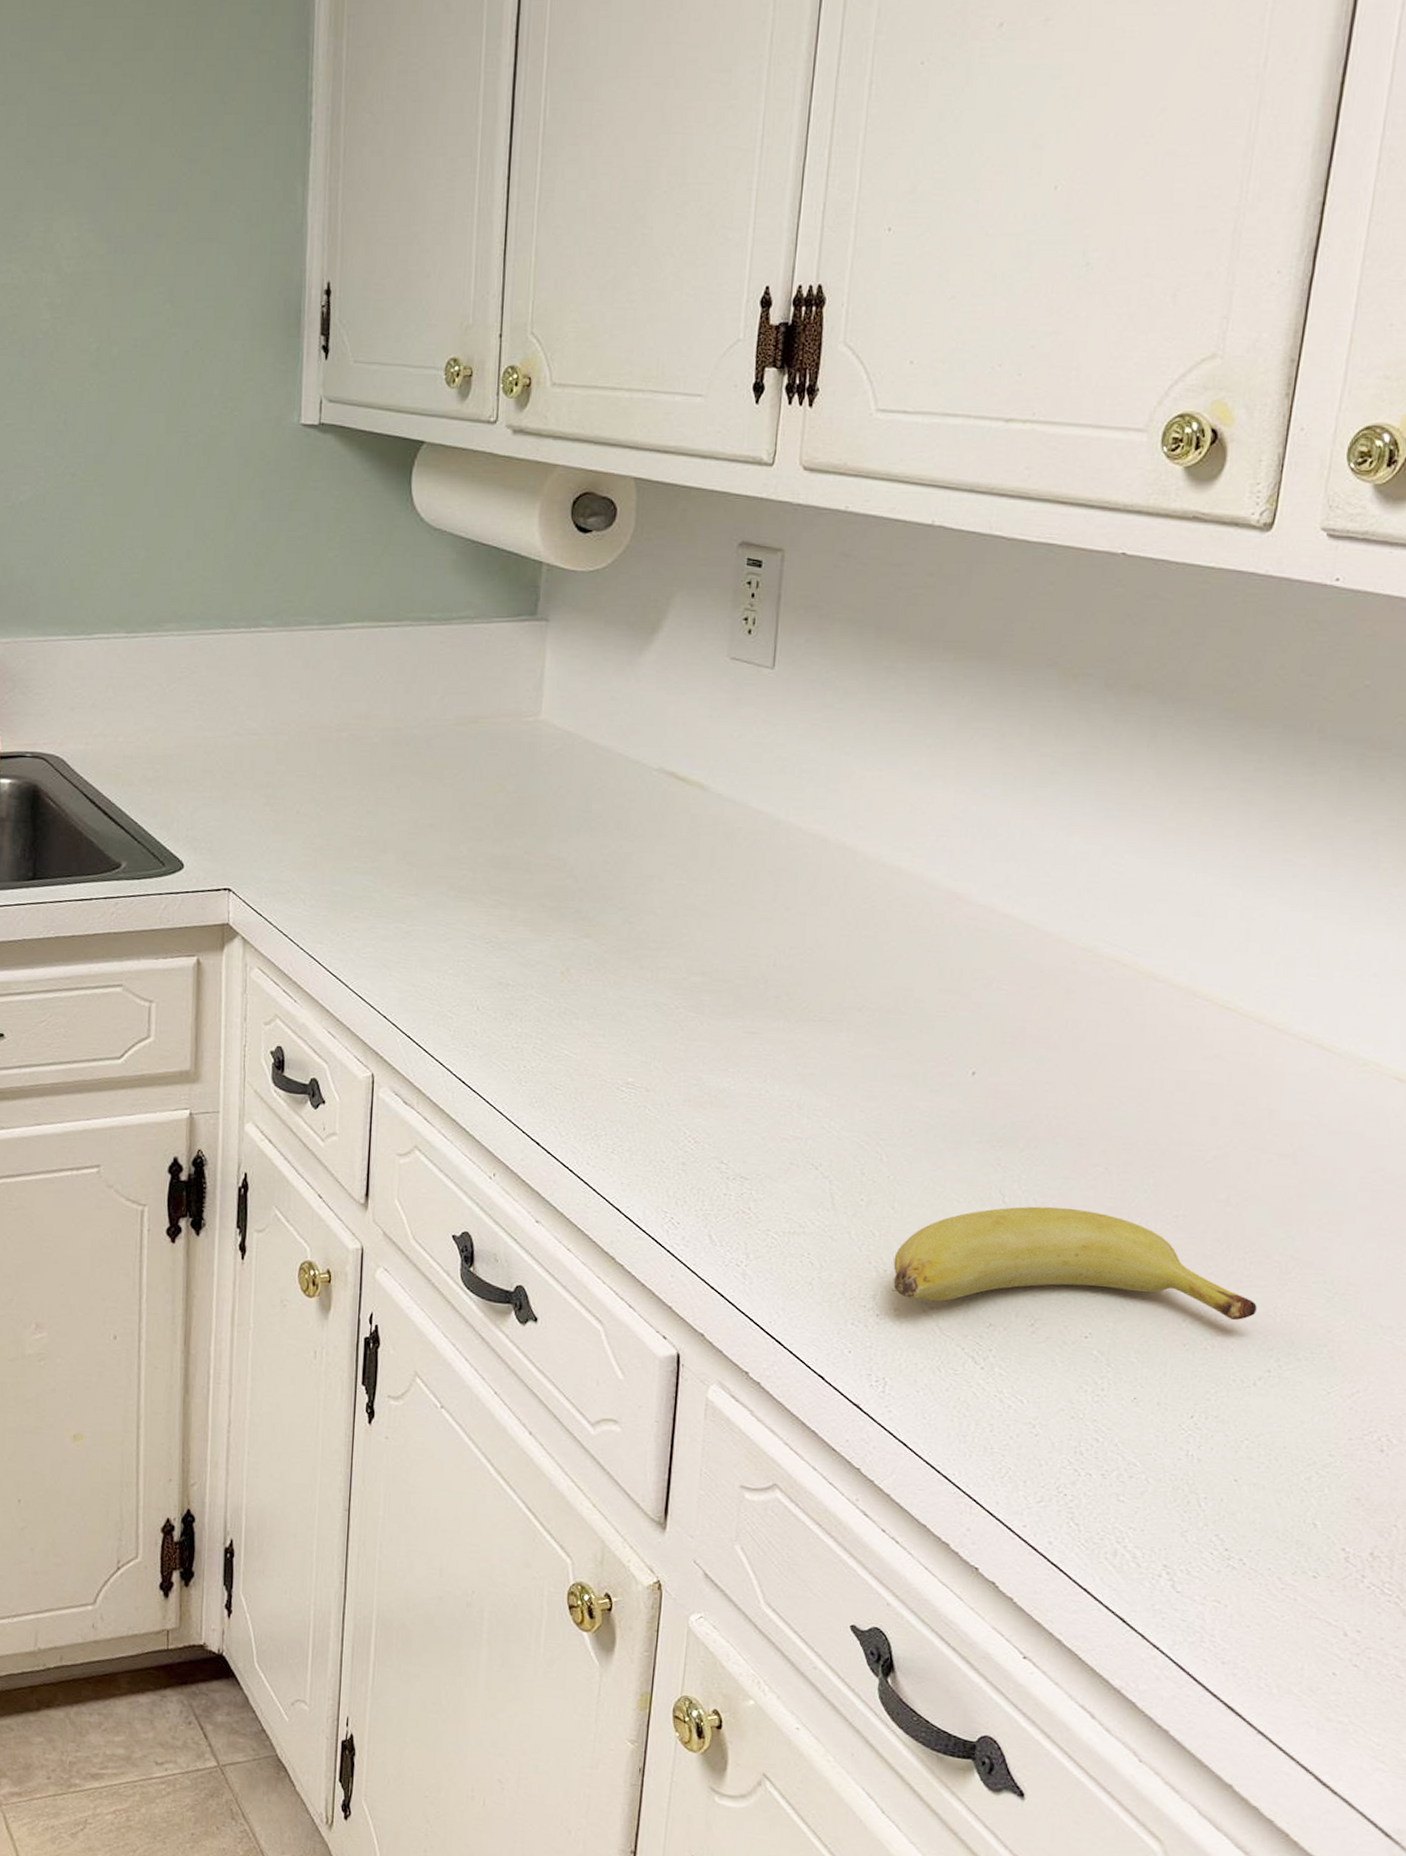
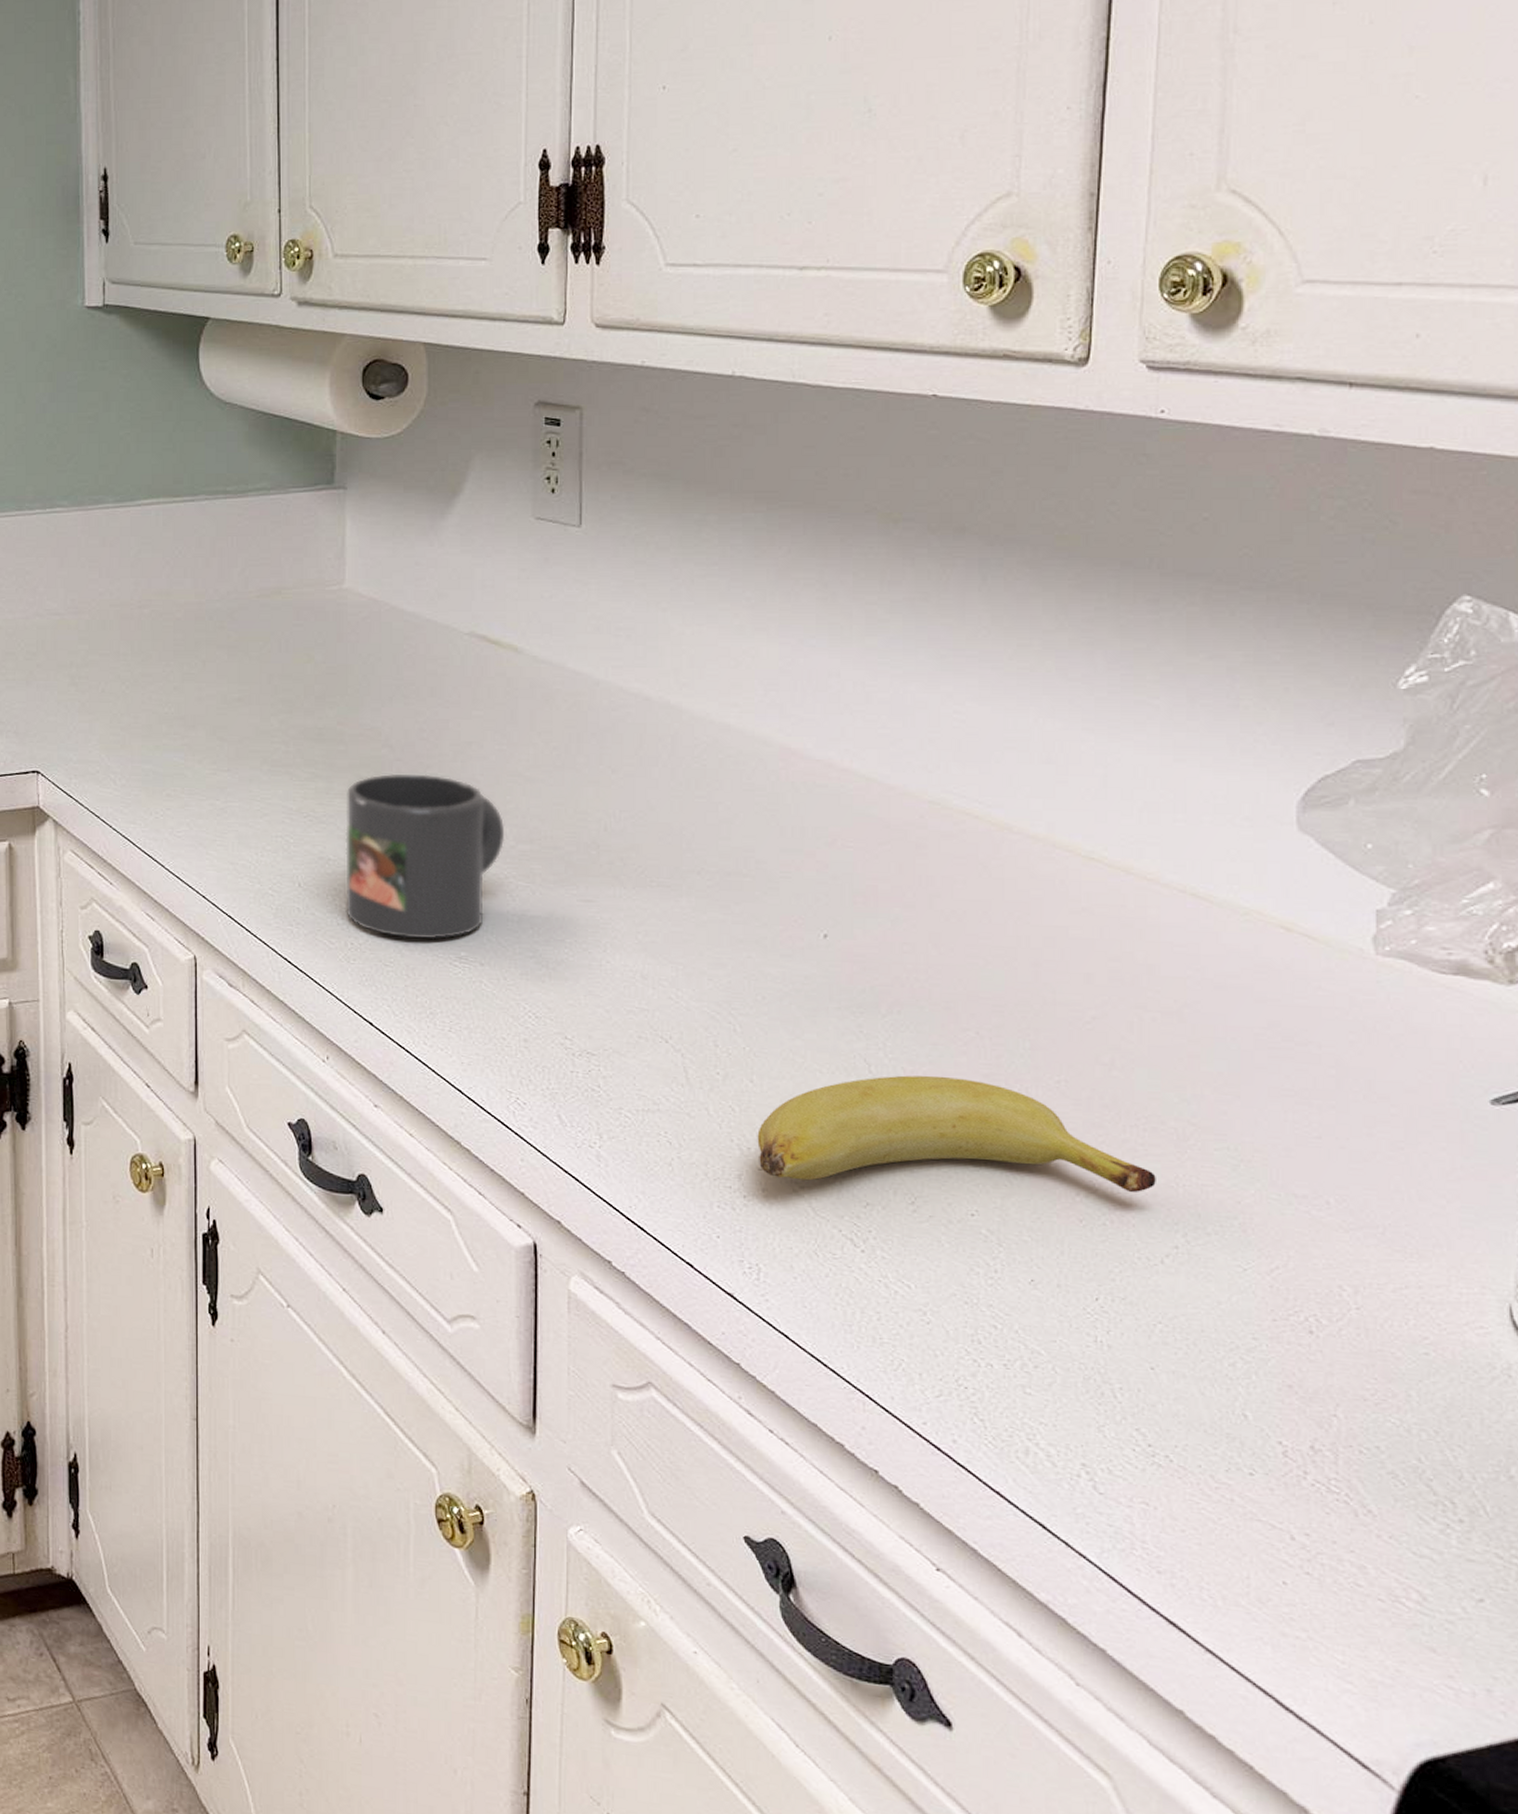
mug: none [521,904,679,1065] -> present [345,774,505,940]

